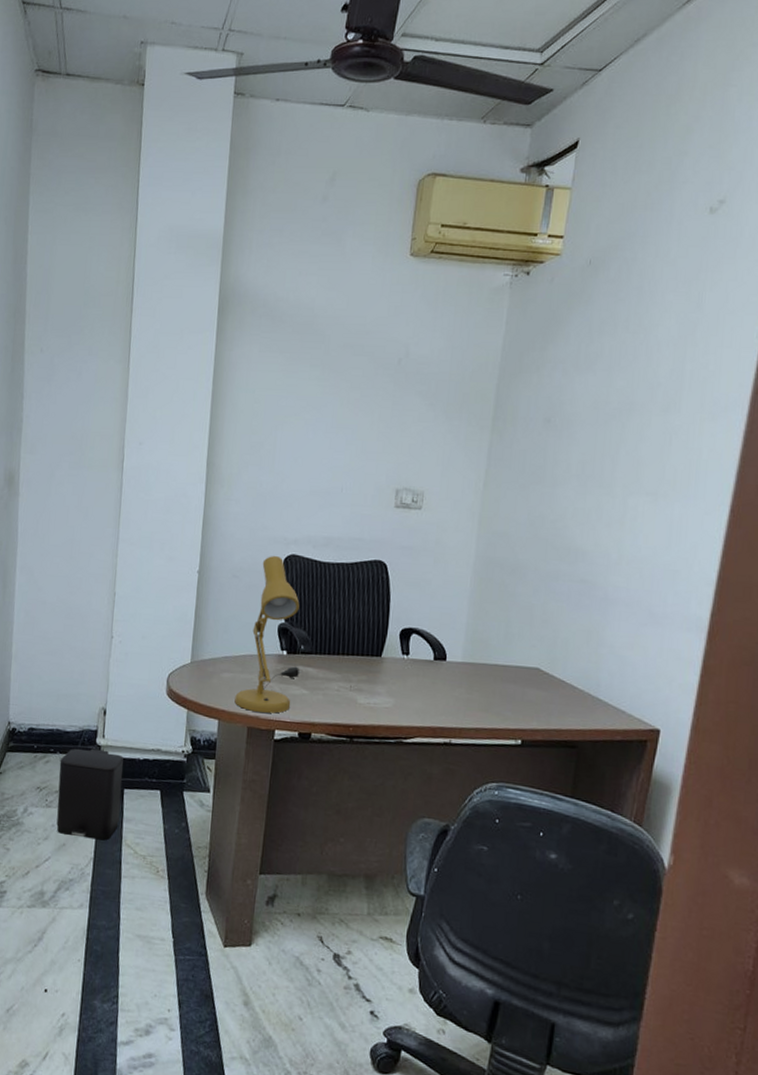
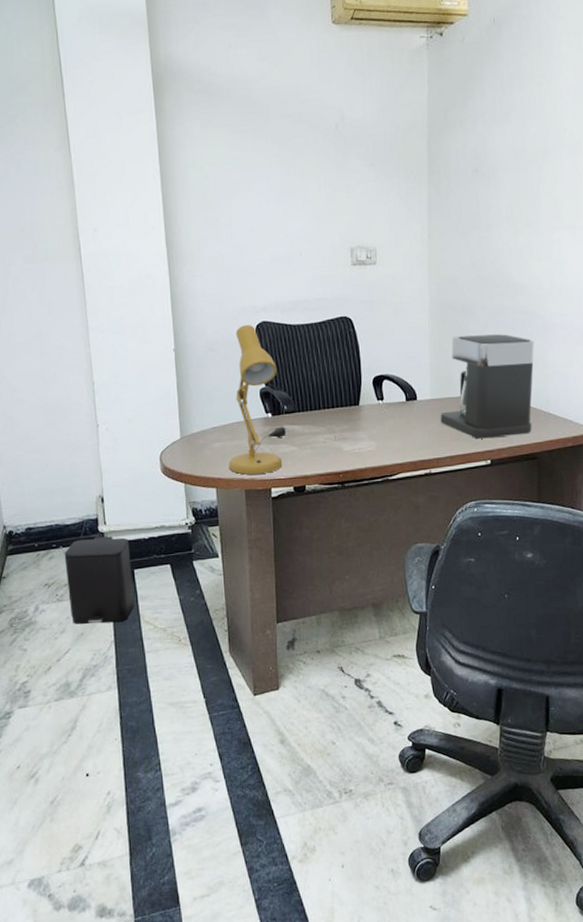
coffee maker: none [469,598,590,718] -> present [440,334,534,439]

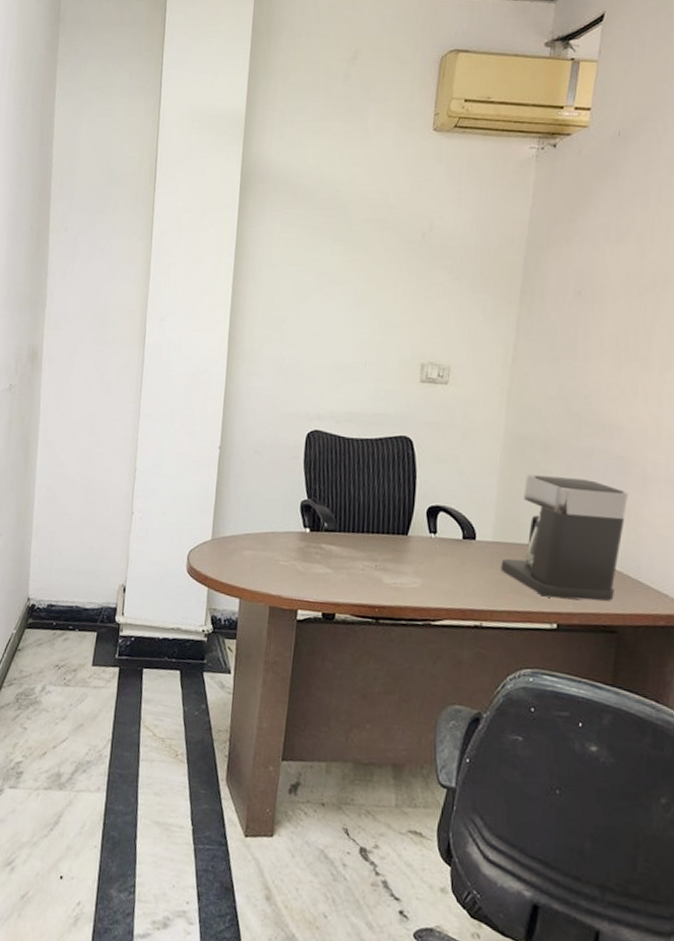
pedal bin: present [64,536,134,624] -> none [74,626,143,722]
desk lamp: present [229,325,288,475] -> none [256,431,325,593]

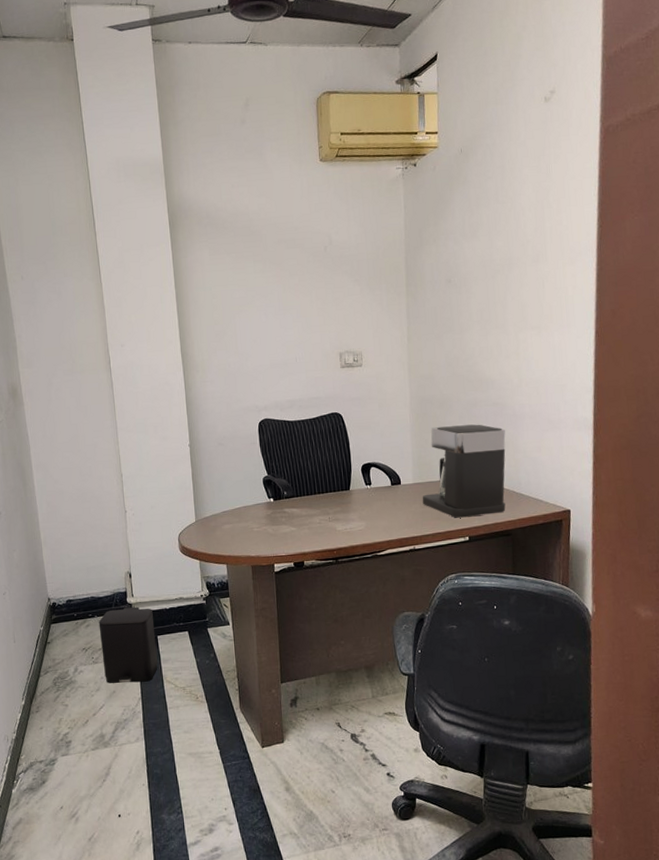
pedal bin: none [74,626,143,722] -> present [98,606,158,683]

